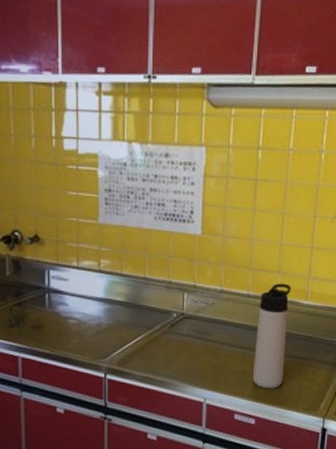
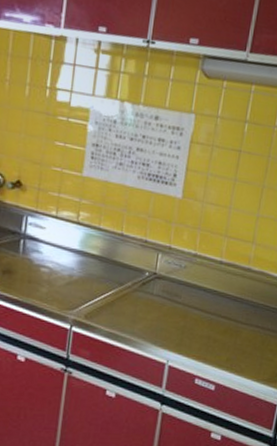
thermos bottle: present [252,283,292,389] -> none [216,253,264,357]

